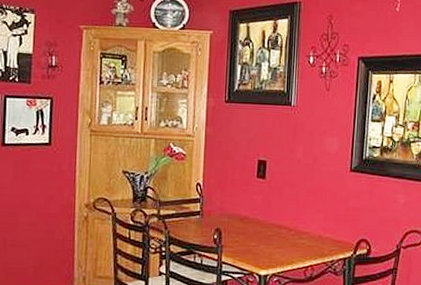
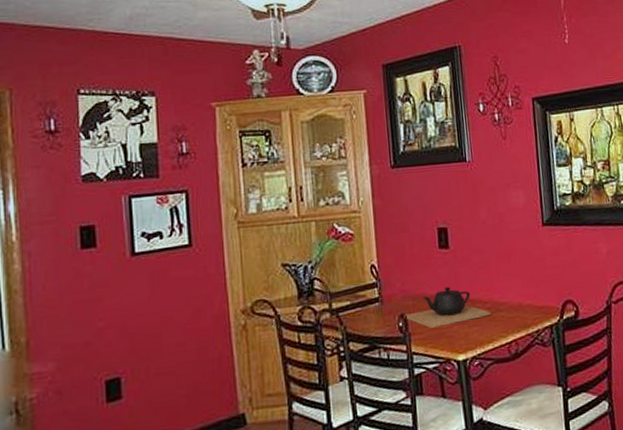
teapot: none [219,211,293,244] -> present [404,287,490,328]

